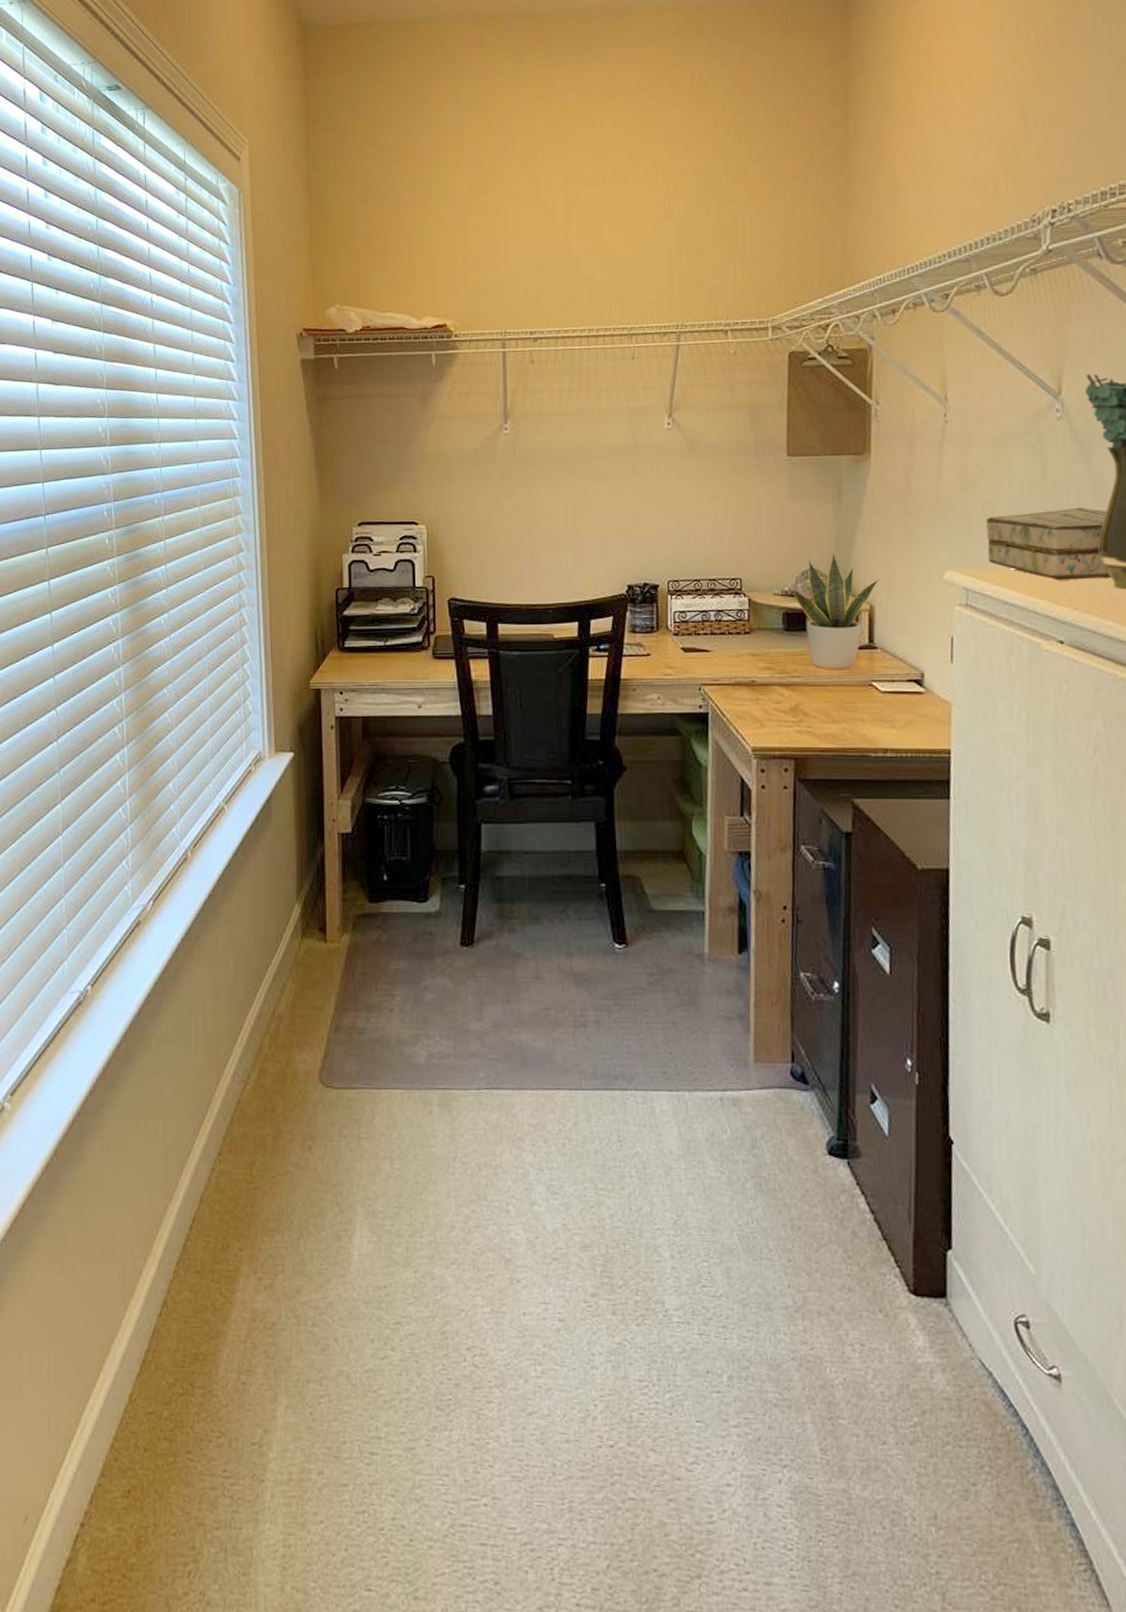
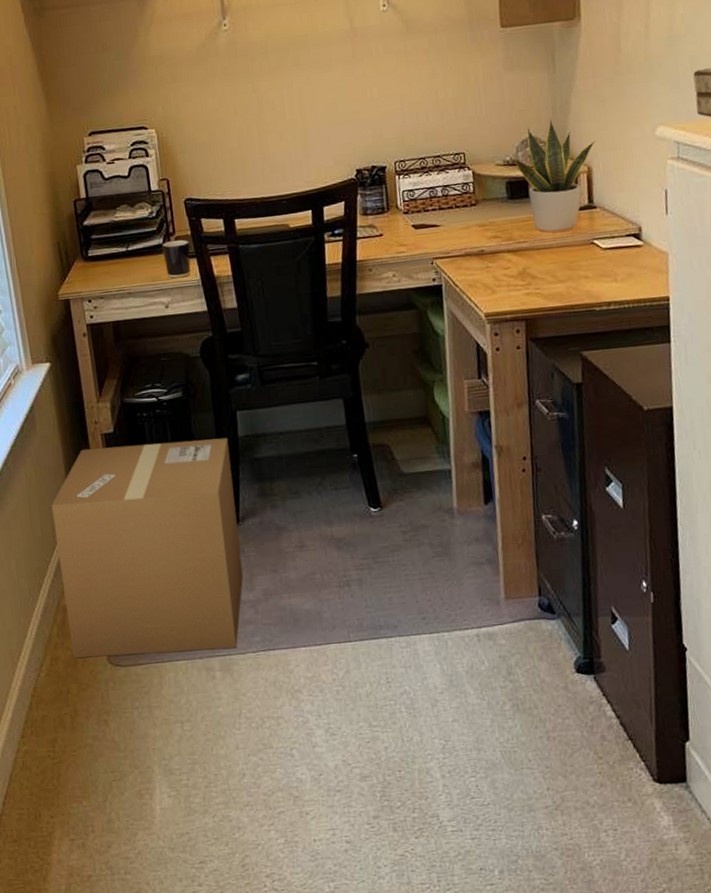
cardboard box: none [279,847,473,1083] -> present [51,437,244,658]
mug: none [420,639,449,678] -> present [161,239,191,278]

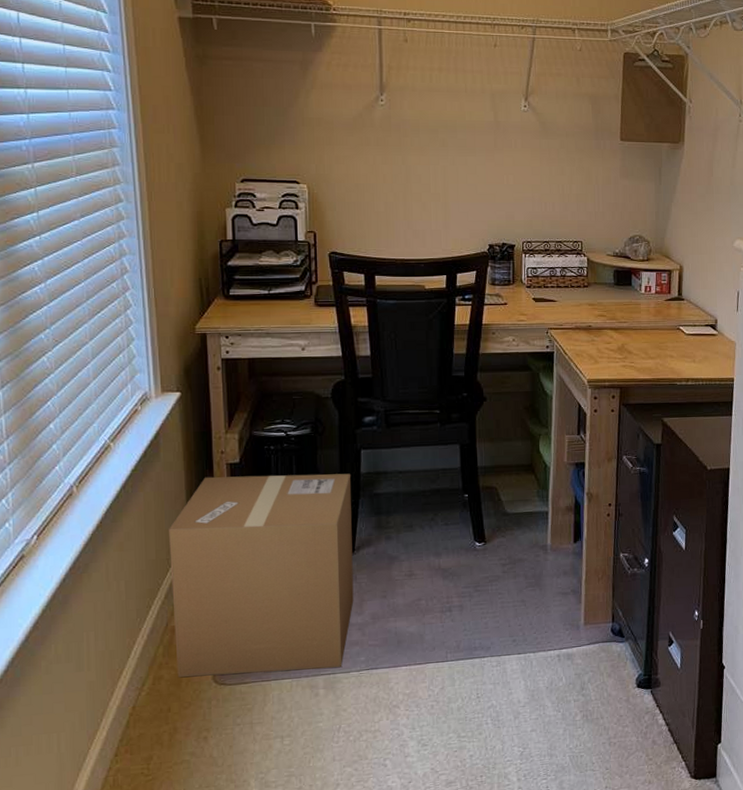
mug: present [161,239,191,278] -> none [303,288,330,324]
potted plant: present [515,119,596,233] -> none [623,222,688,317]

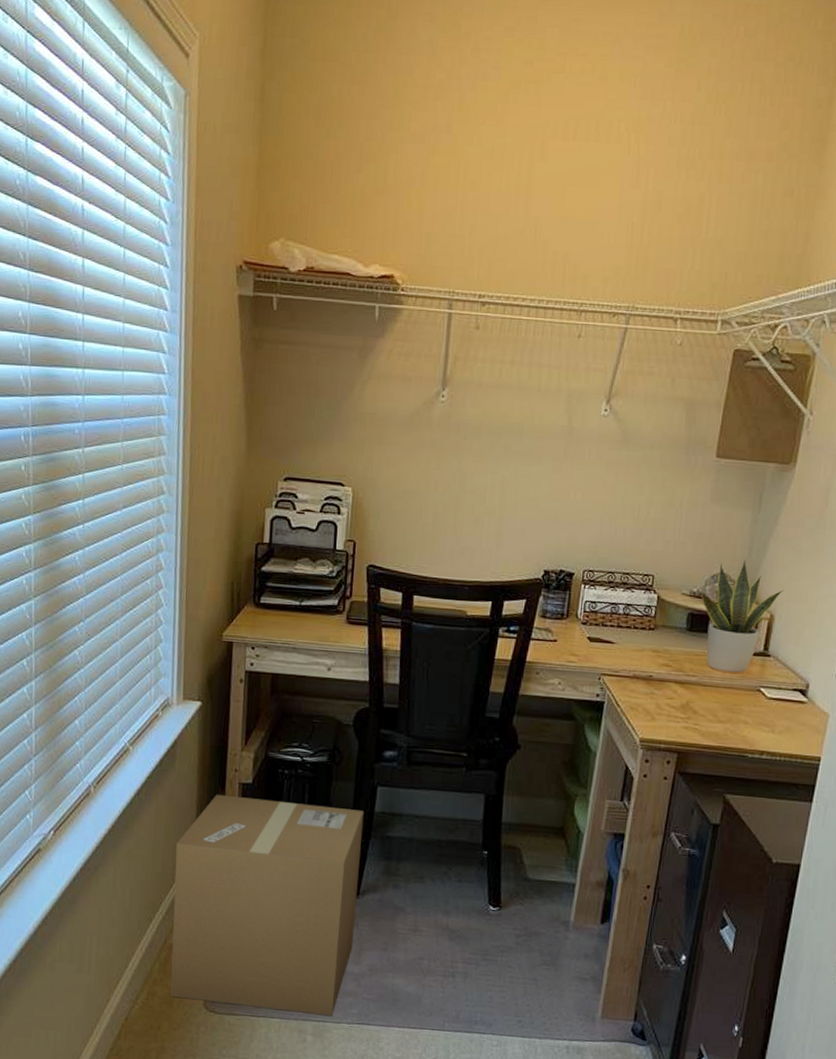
potted plant: none [623,222,688,317] -> present [701,559,784,674]

